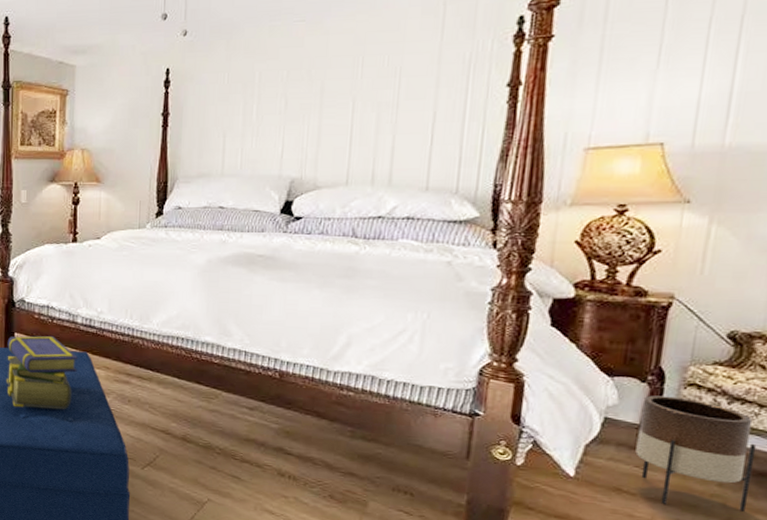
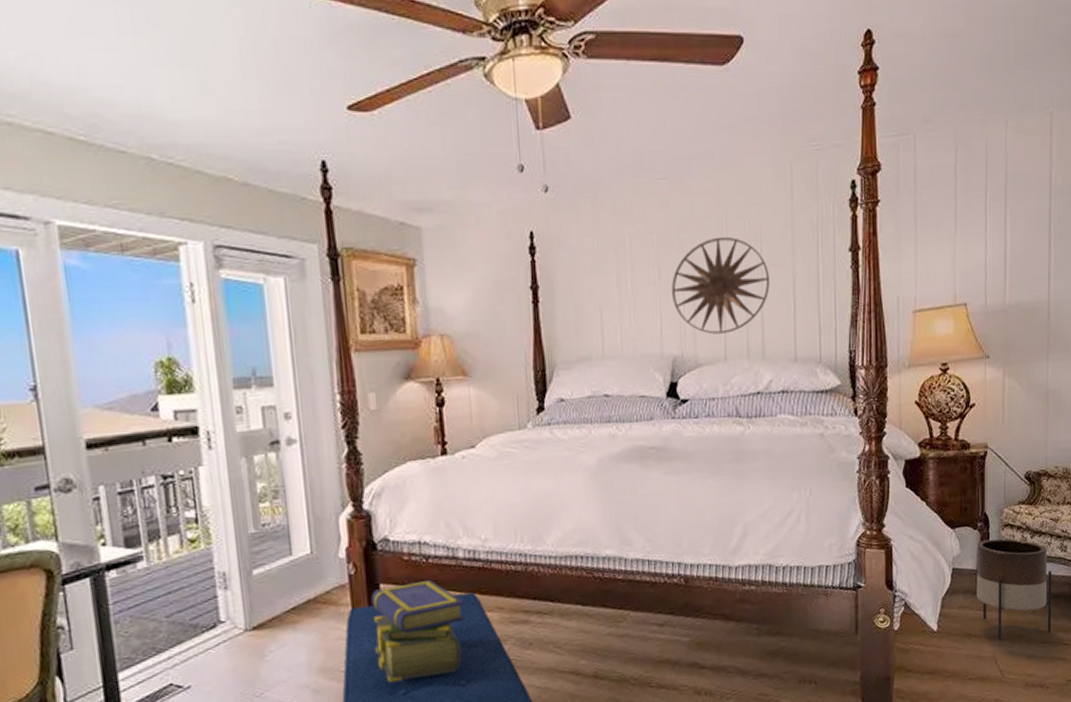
wall art: none [297,72,406,161] -> present [672,236,770,334]

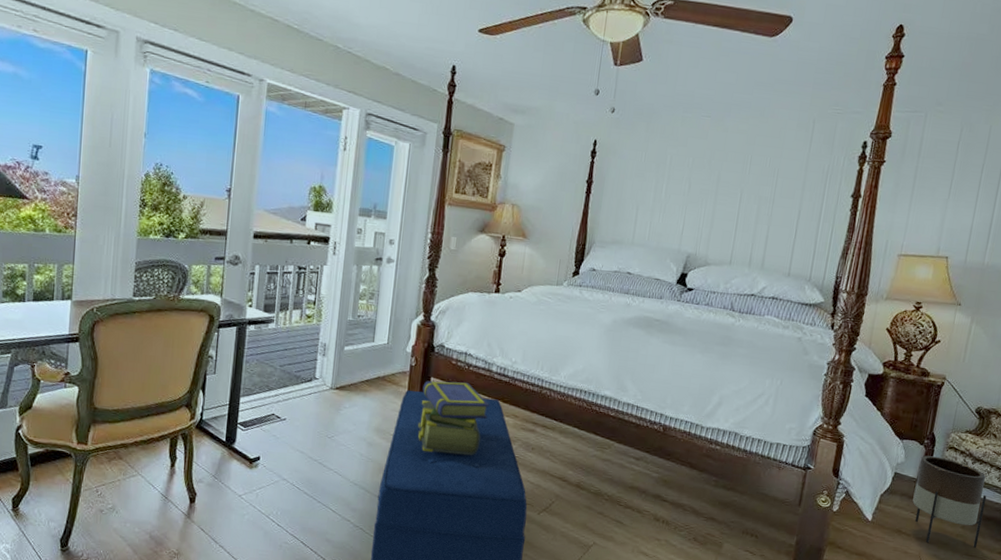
wall art: present [672,236,770,334] -> none [696,168,780,244]

